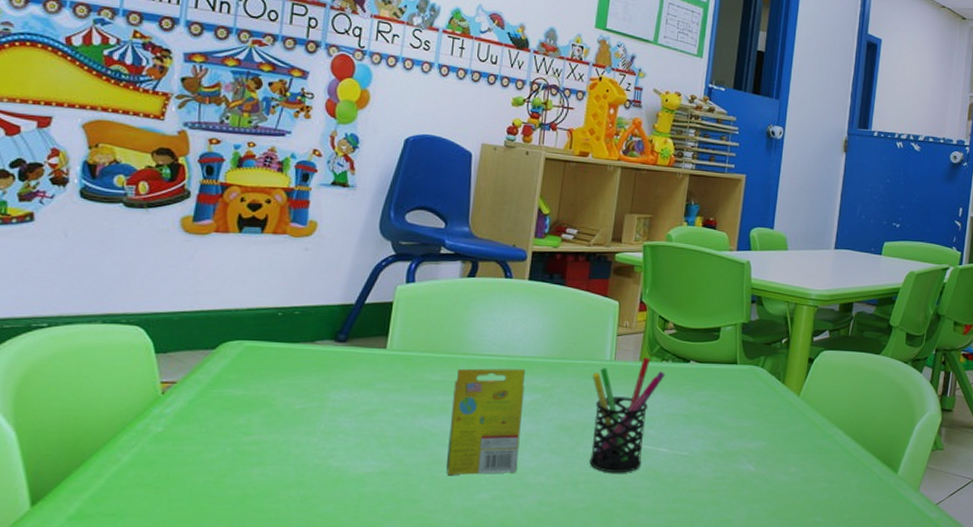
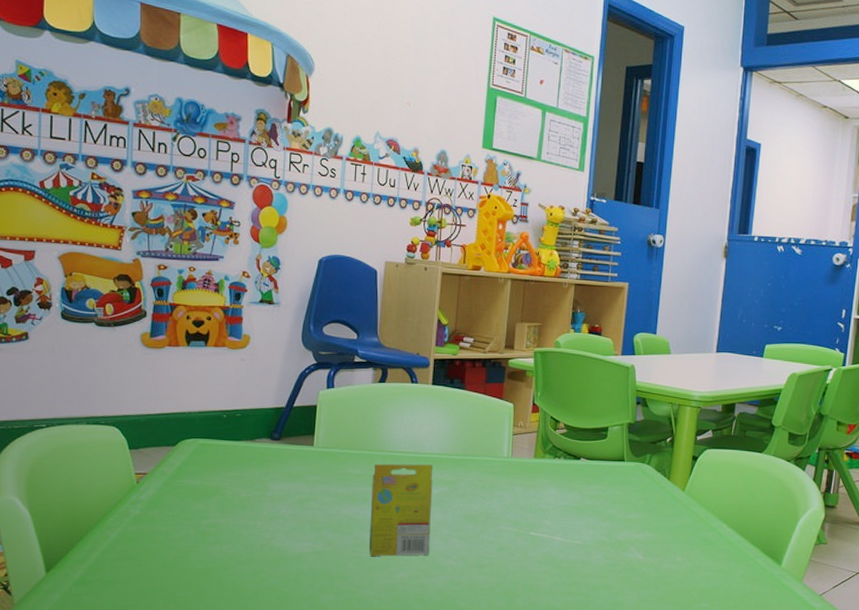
pen holder: present [589,356,666,473] -> none [491,454,558,559]

